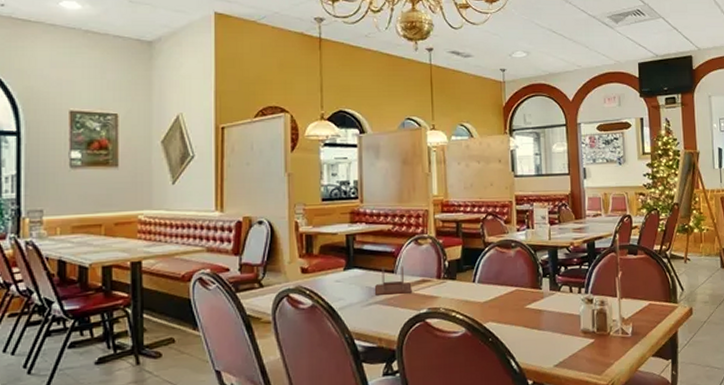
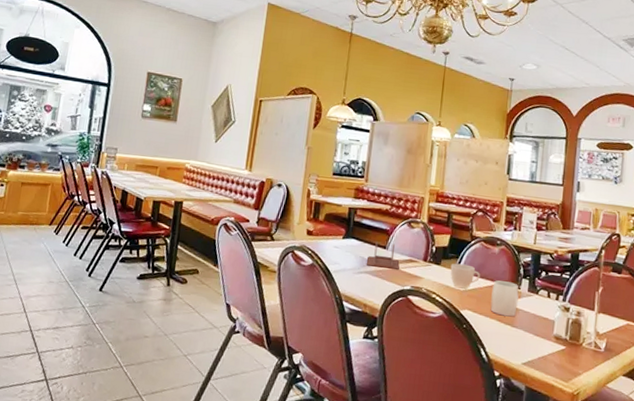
cup: none [467,274,499,301] -> present [450,263,480,289]
mug: none [513,284,542,321] -> present [490,280,519,317]

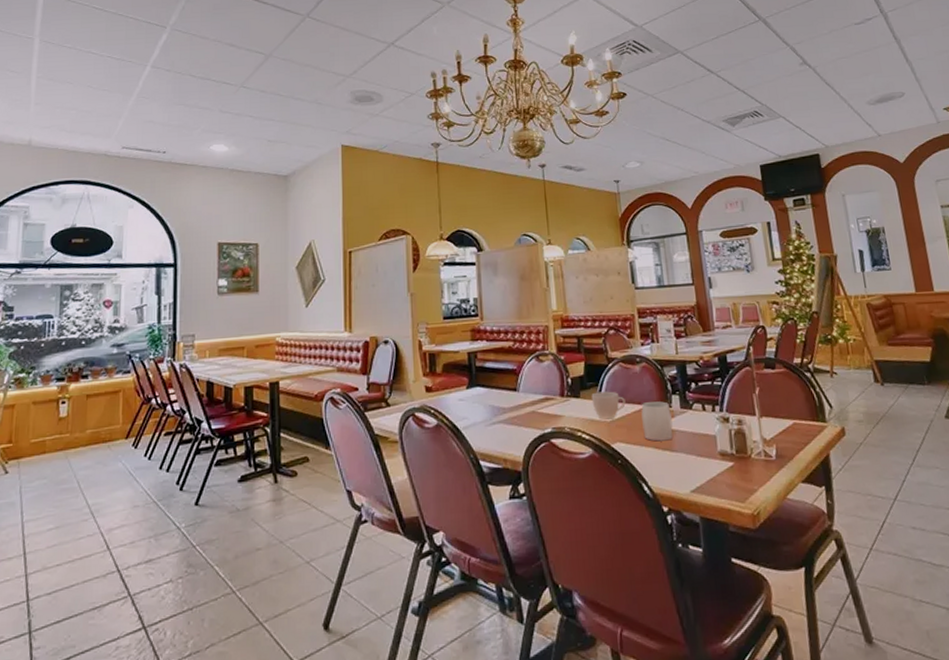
napkin holder: present [367,241,400,270] -> none [498,383,535,414]

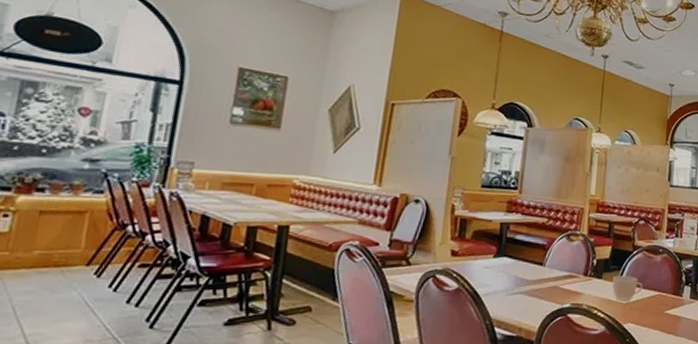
mug: present [641,401,674,442] -> none [653,290,682,326]

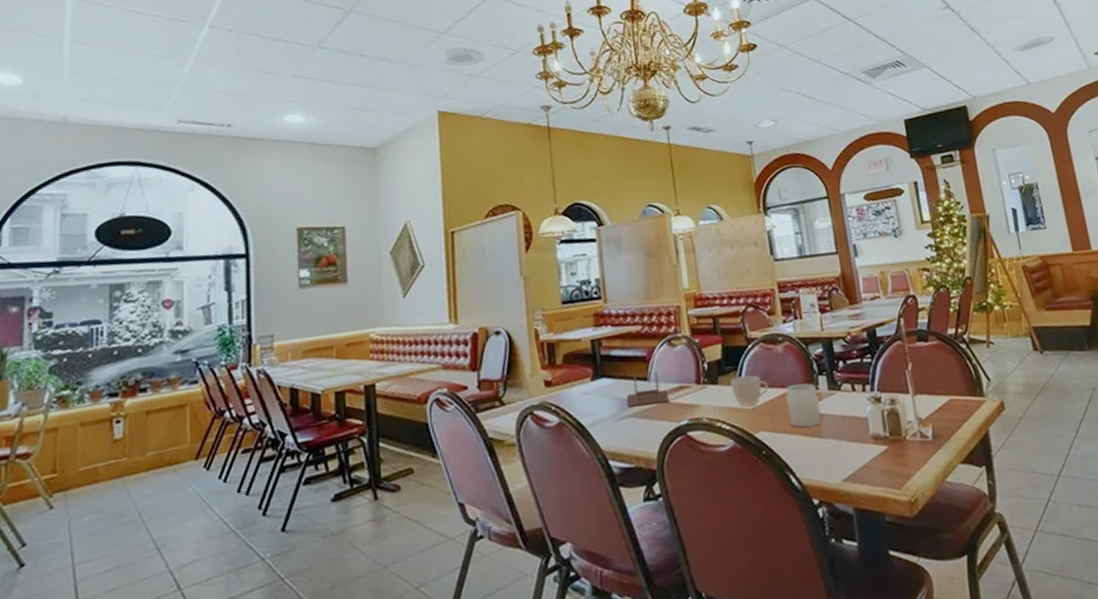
napkin holder: none [522,258,558,287] -> present [627,371,669,407]
mug: none [653,290,682,326] -> present [785,383,822,428]

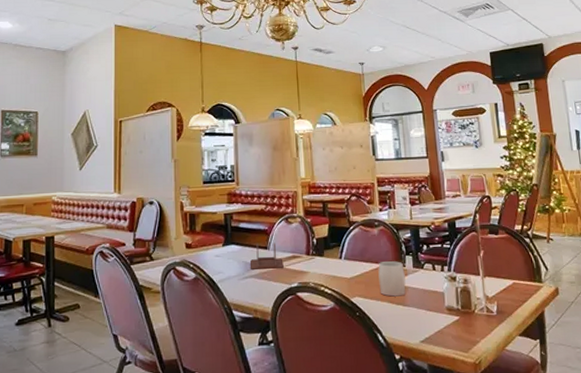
cup: present [730,375,769,407] -> none [334,251,364,276]

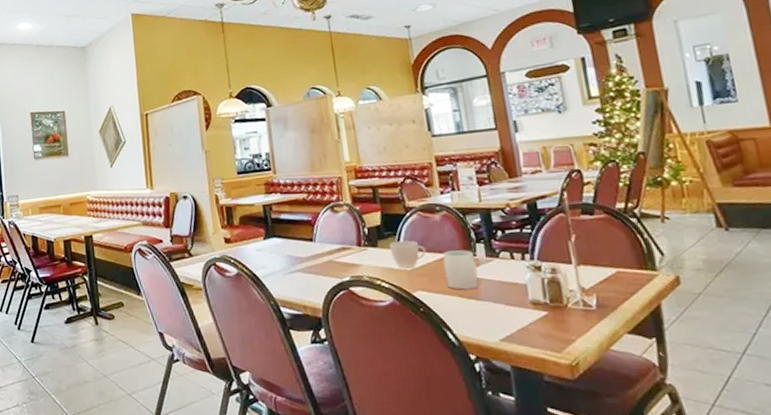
napkin holder: present [251,242,284,270] -> none [295,233,333,264]
cup: none [334,251,364,276] -> present [389,240,426,269]

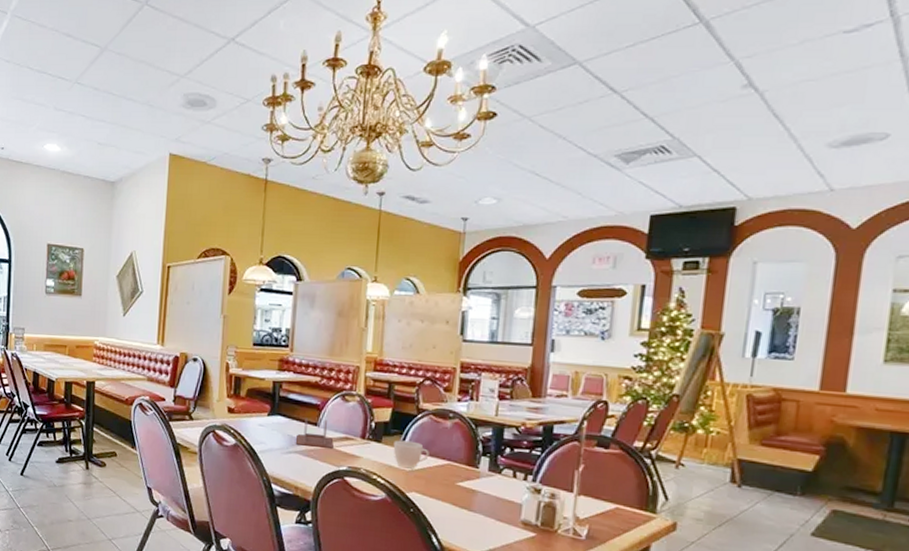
napkin holder: none [295,233,333,264] -> present [296,417,334,448]
mug: present [443,250,479,290] -> none [442,459,477,500]

